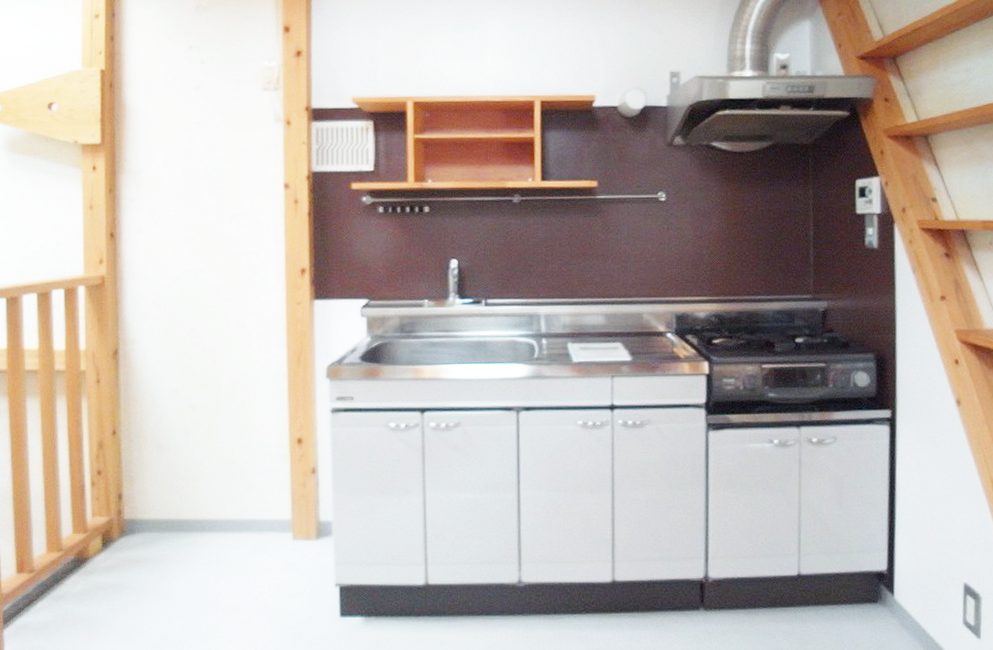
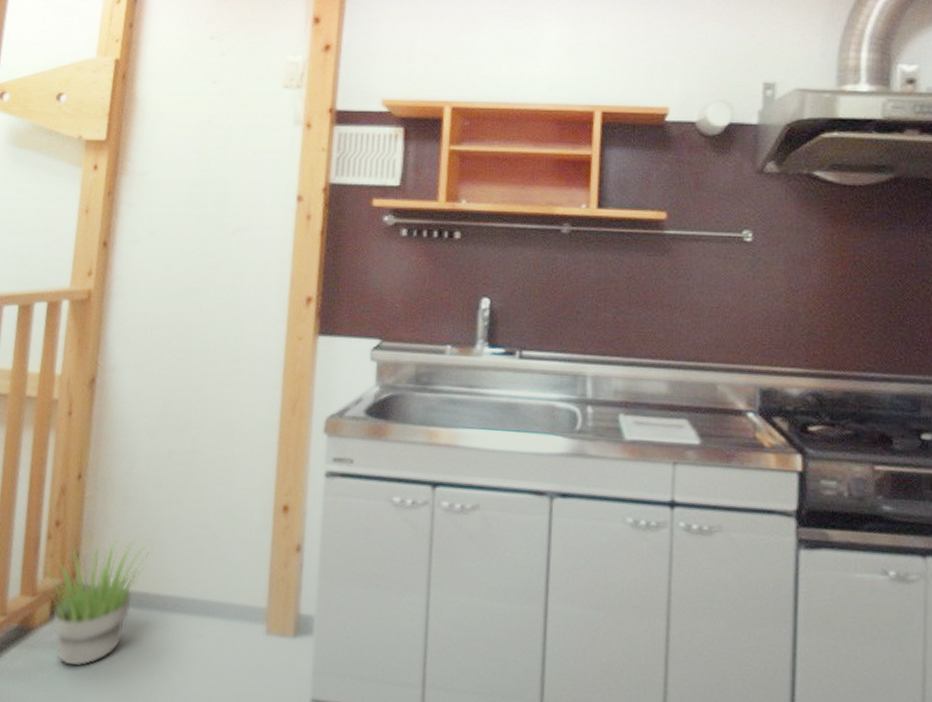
potted plant: none [83,478,188,583] -> present [33,538,153,666]

